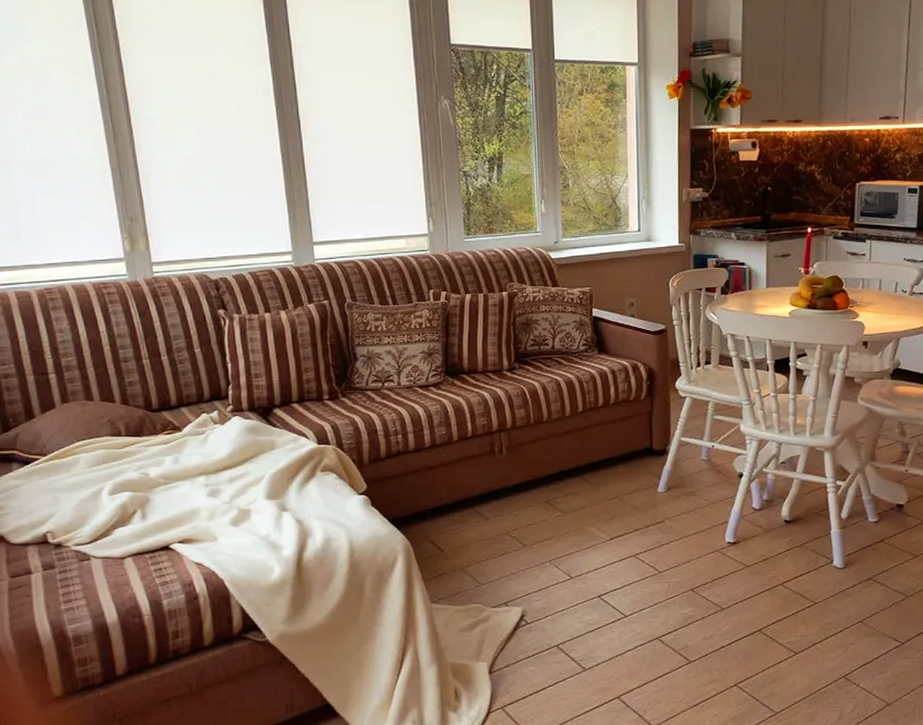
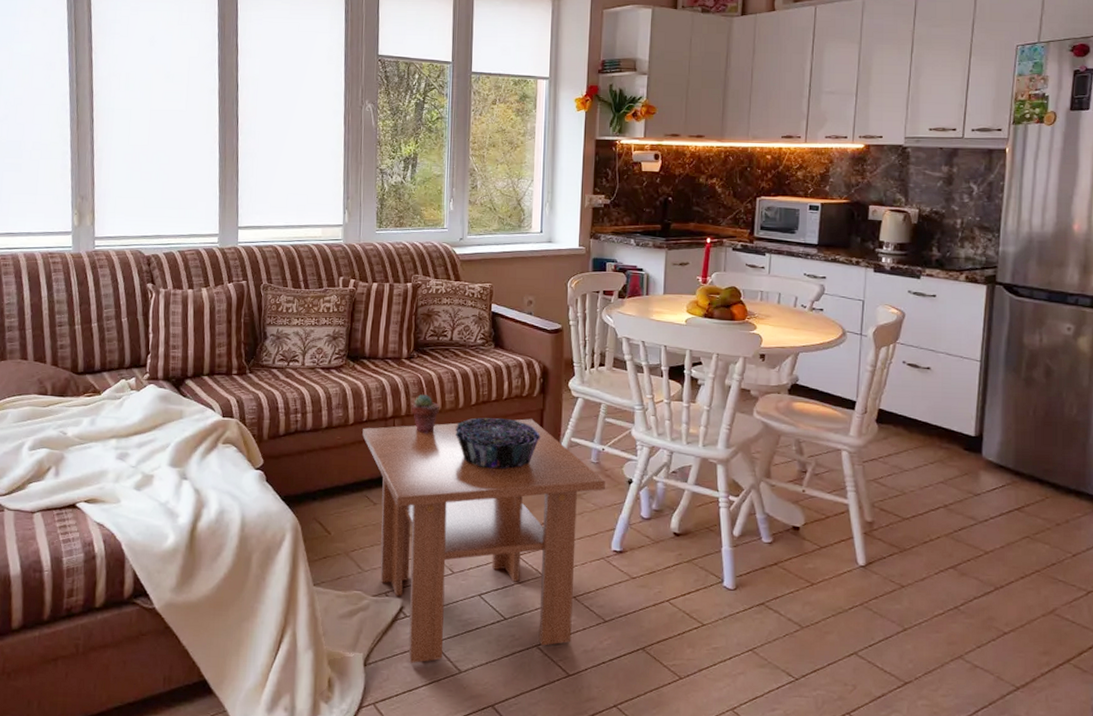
coffee table: none [468,422,717,666] -> present [362,419,605,663]
potted succulent: none [517,406,546,444] -> present [412,394,439,433]
decorative bowl: none [563,424,650,474] -> present [455,417,540,470]

